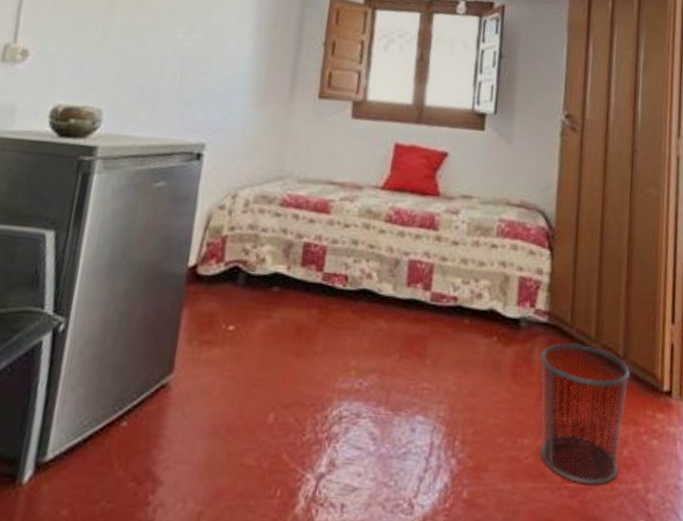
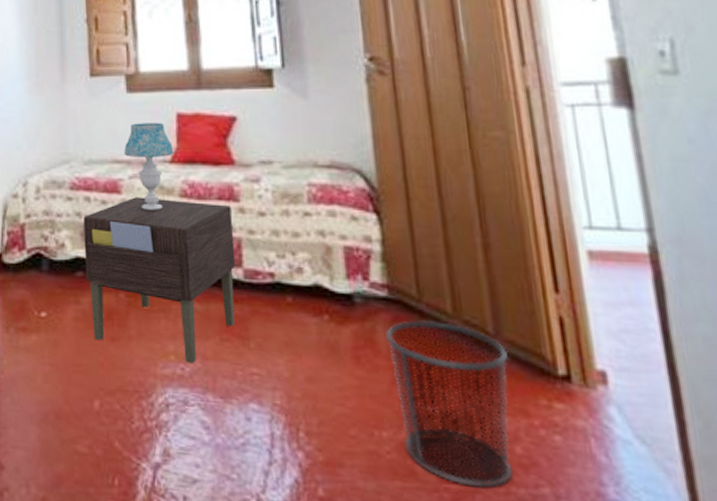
nightstand: none [279,218,430,380] -> present [83,197,236,365]
table lamp: none [339,148,387,234] -> present [124,123,174,211]

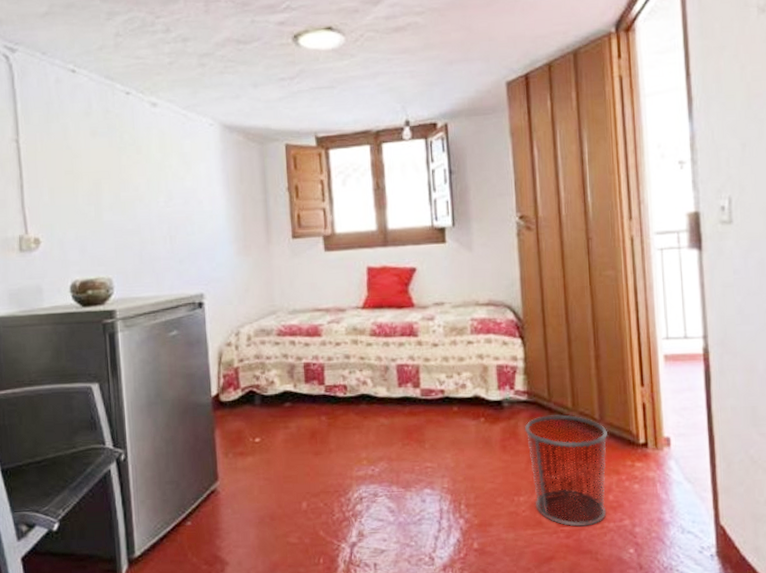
nightstand: present [83,197,236,365] -> none [290,338,415,466]
table lamp: present [124,123,174,211] -> none [323,275,365,349]

